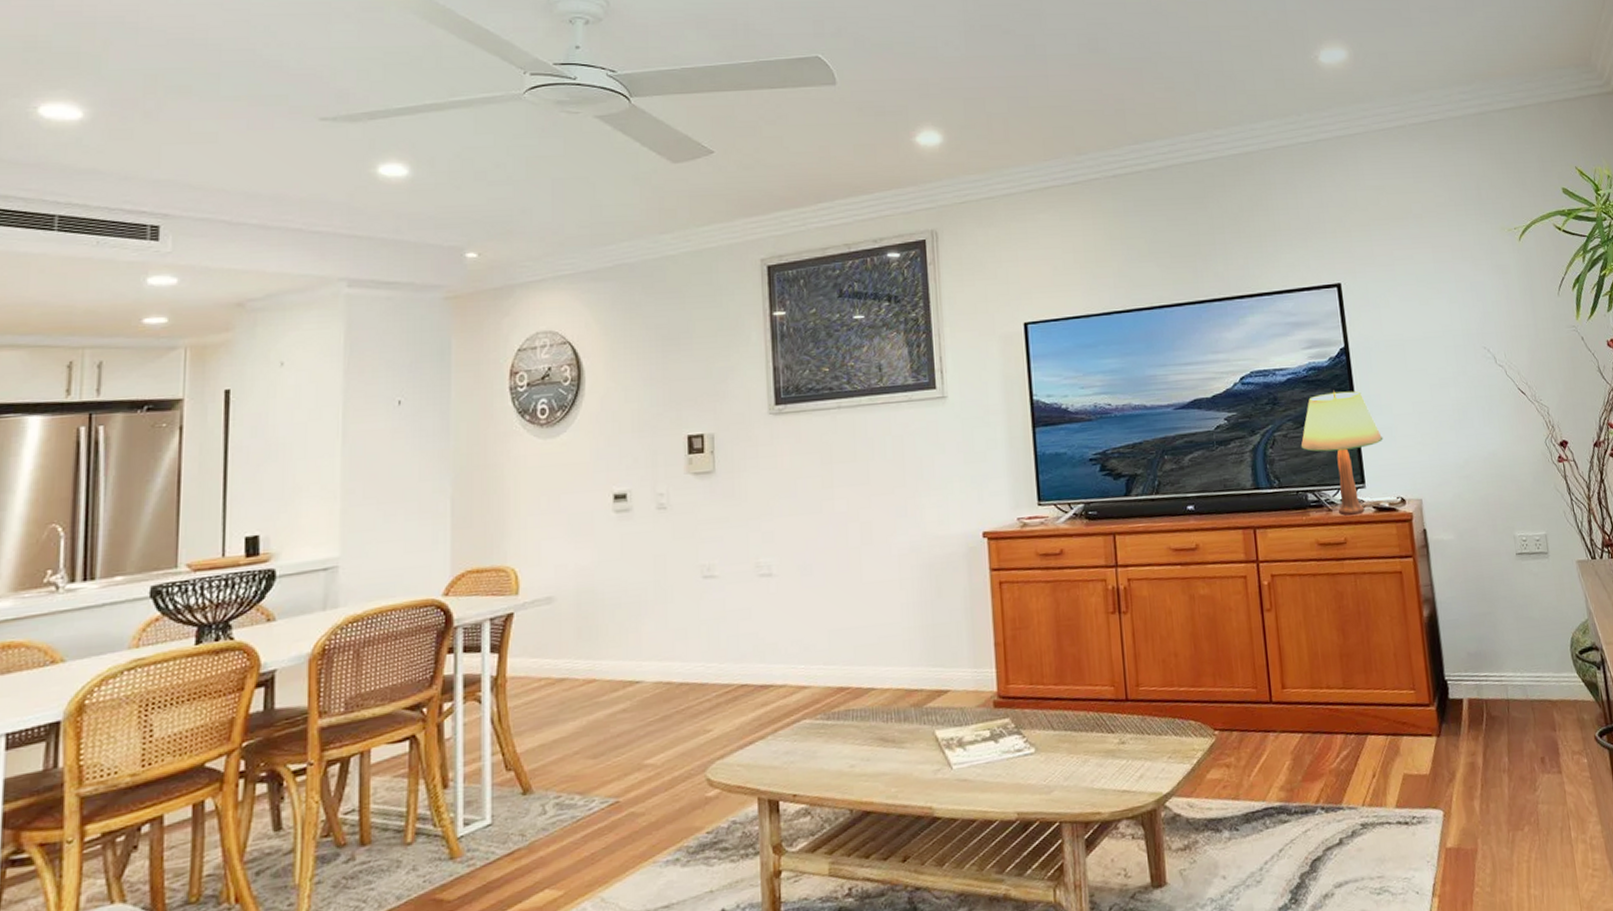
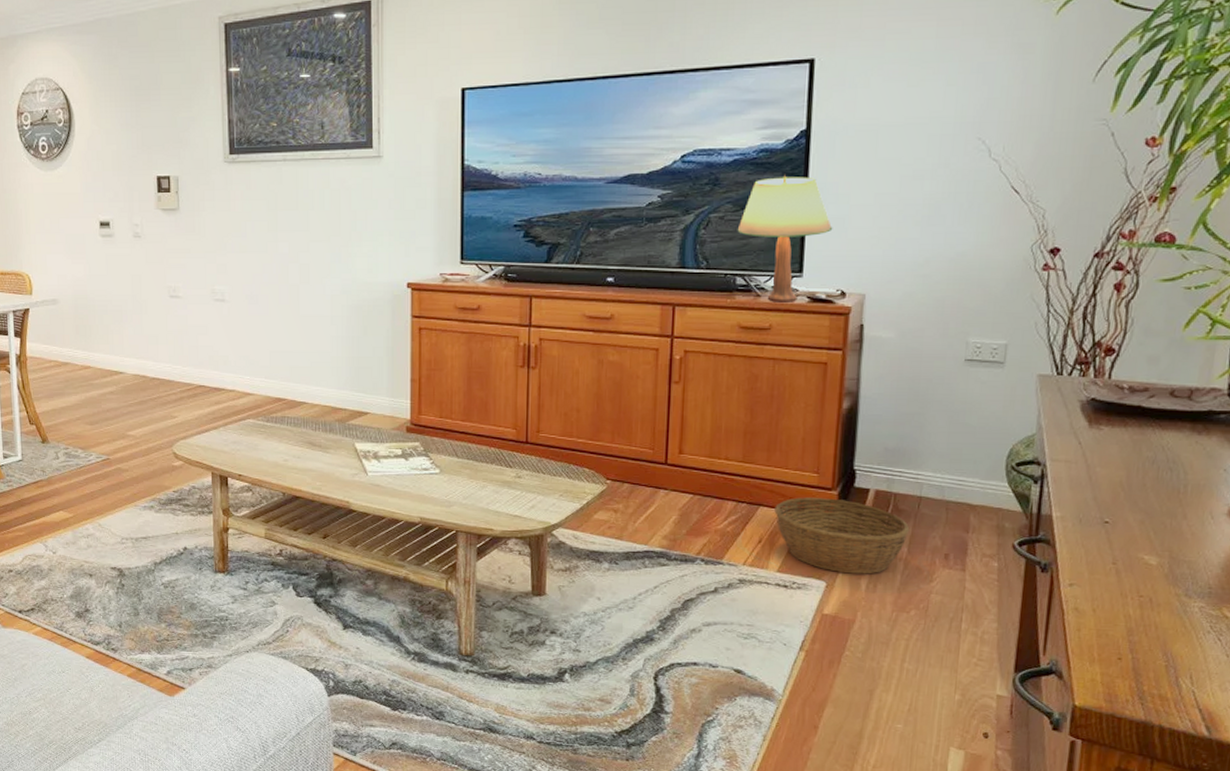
basket: none [1381,714,1506,797] -> present [774,497,910,574]

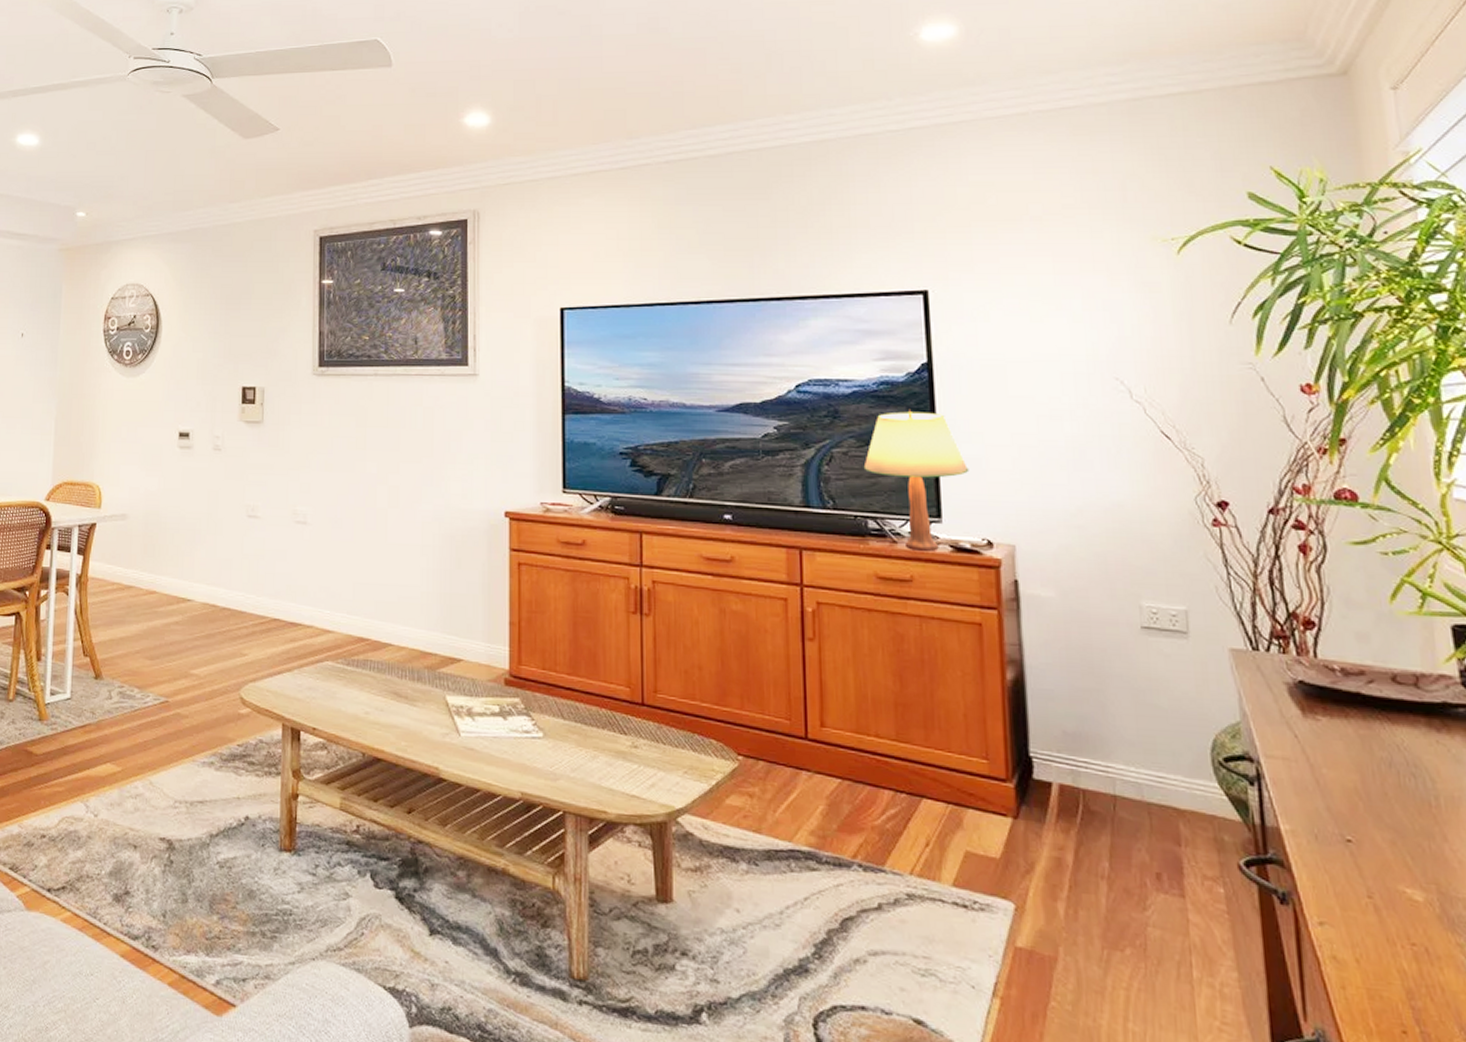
basket: present [774,497,910,574] -> none [940,789,1109,896]

